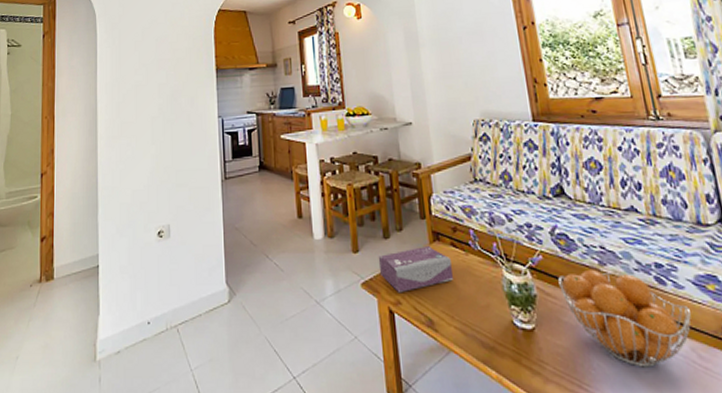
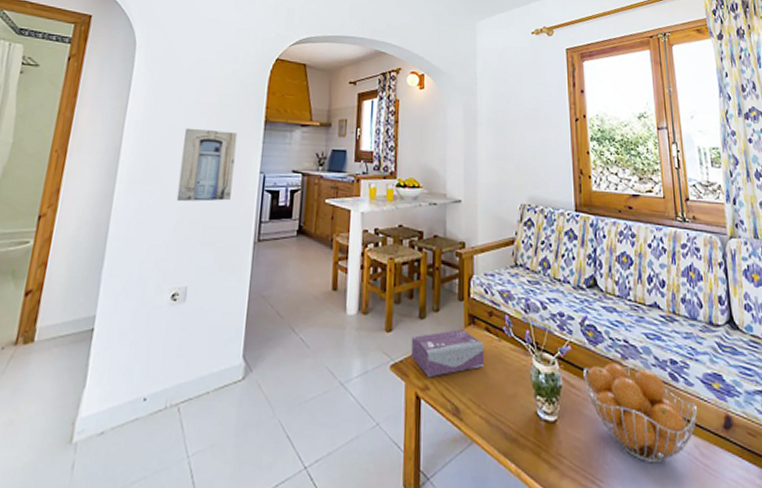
wall art: none [147,82,195,151] -> present [176,128,238,202]

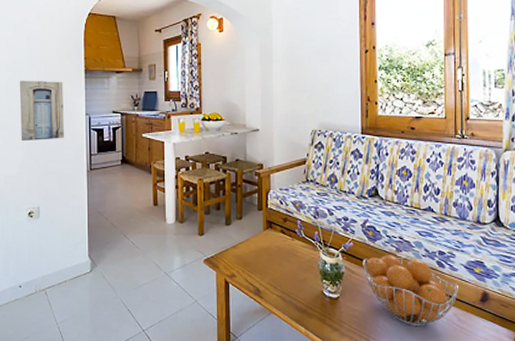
tissue box: present [410,328,485,378] -> none [219,231,280,269]

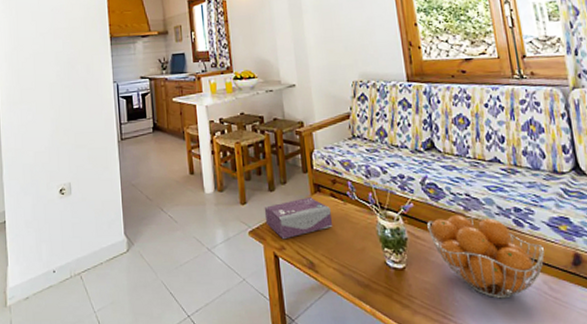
wall art: present [19,80,64,142] -> none [45,50,92,115]
tissue box: none [219,231,280,269] -> present [264,196,333,240]

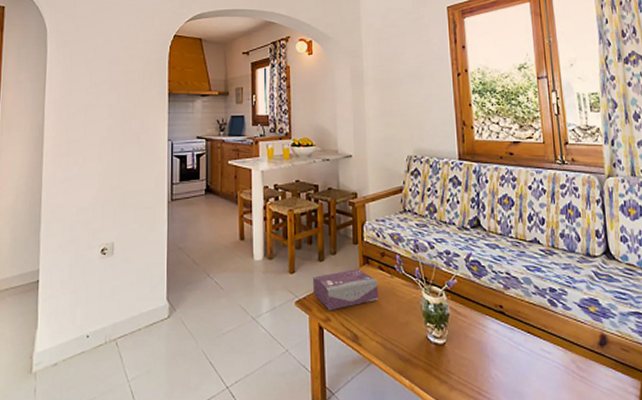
fruit basket: present [427,215,544,299] -> none [469,293,574,377]

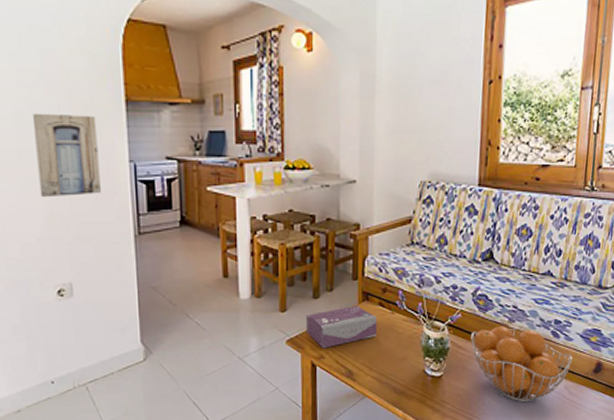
wall art: none [97,104,145,170] -> present [32,113,101,198]
fruit basket: none [469,293,574,377] -> present [471,326,572,403]

